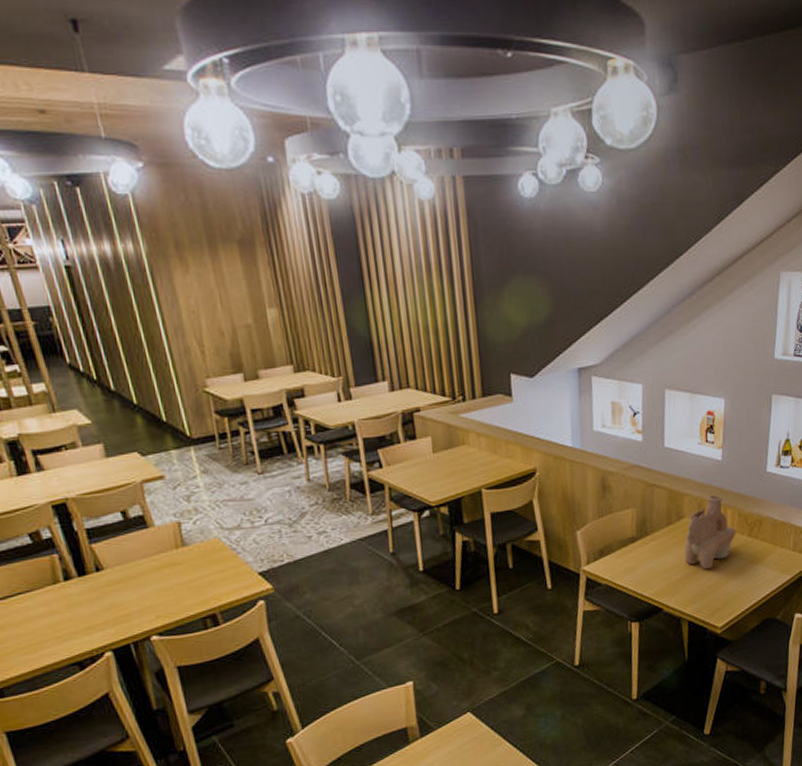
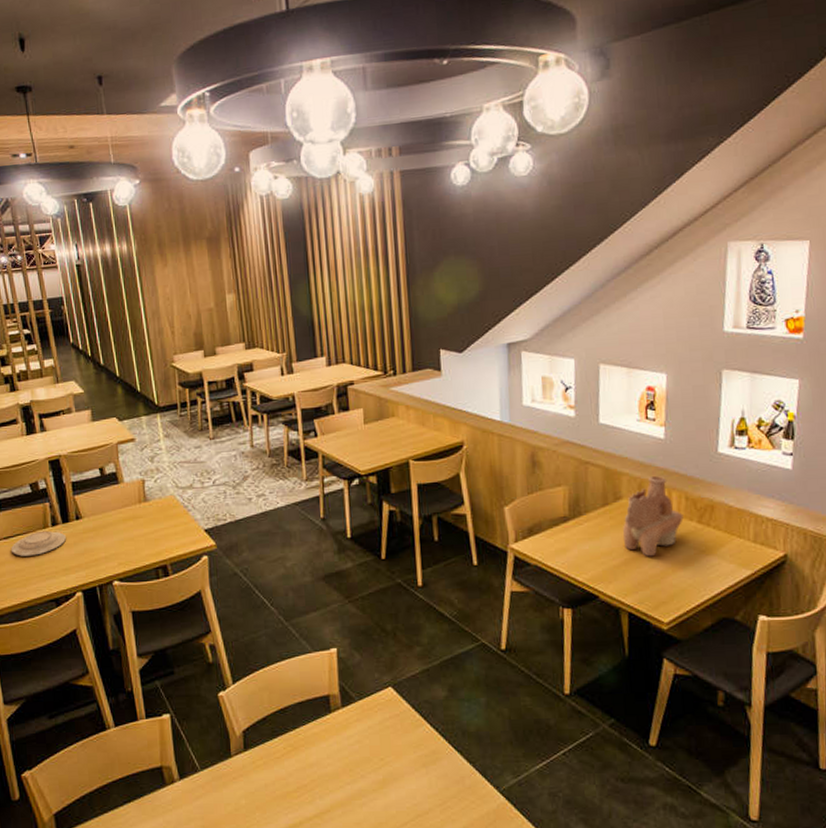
plate: none [10,586,86,618] -> present [10,530,67,556]

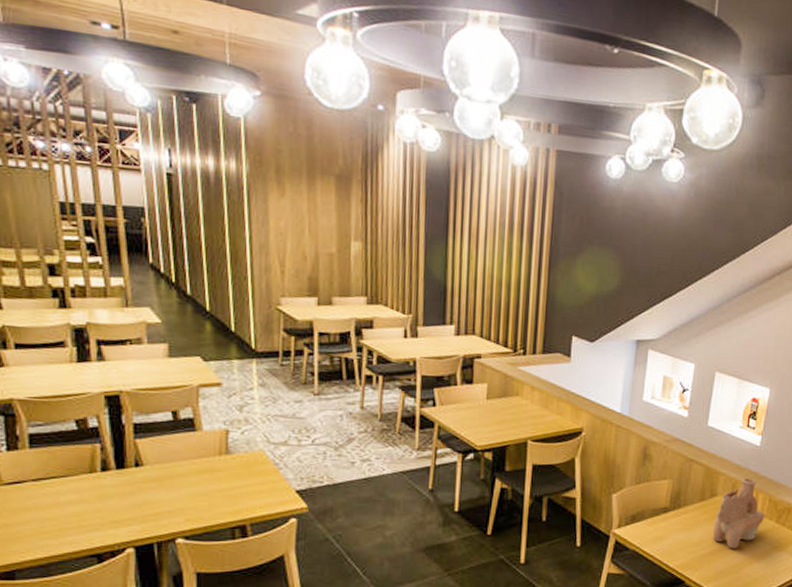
plate: present [10,530,67,556] -> none [40,475,120,503]

